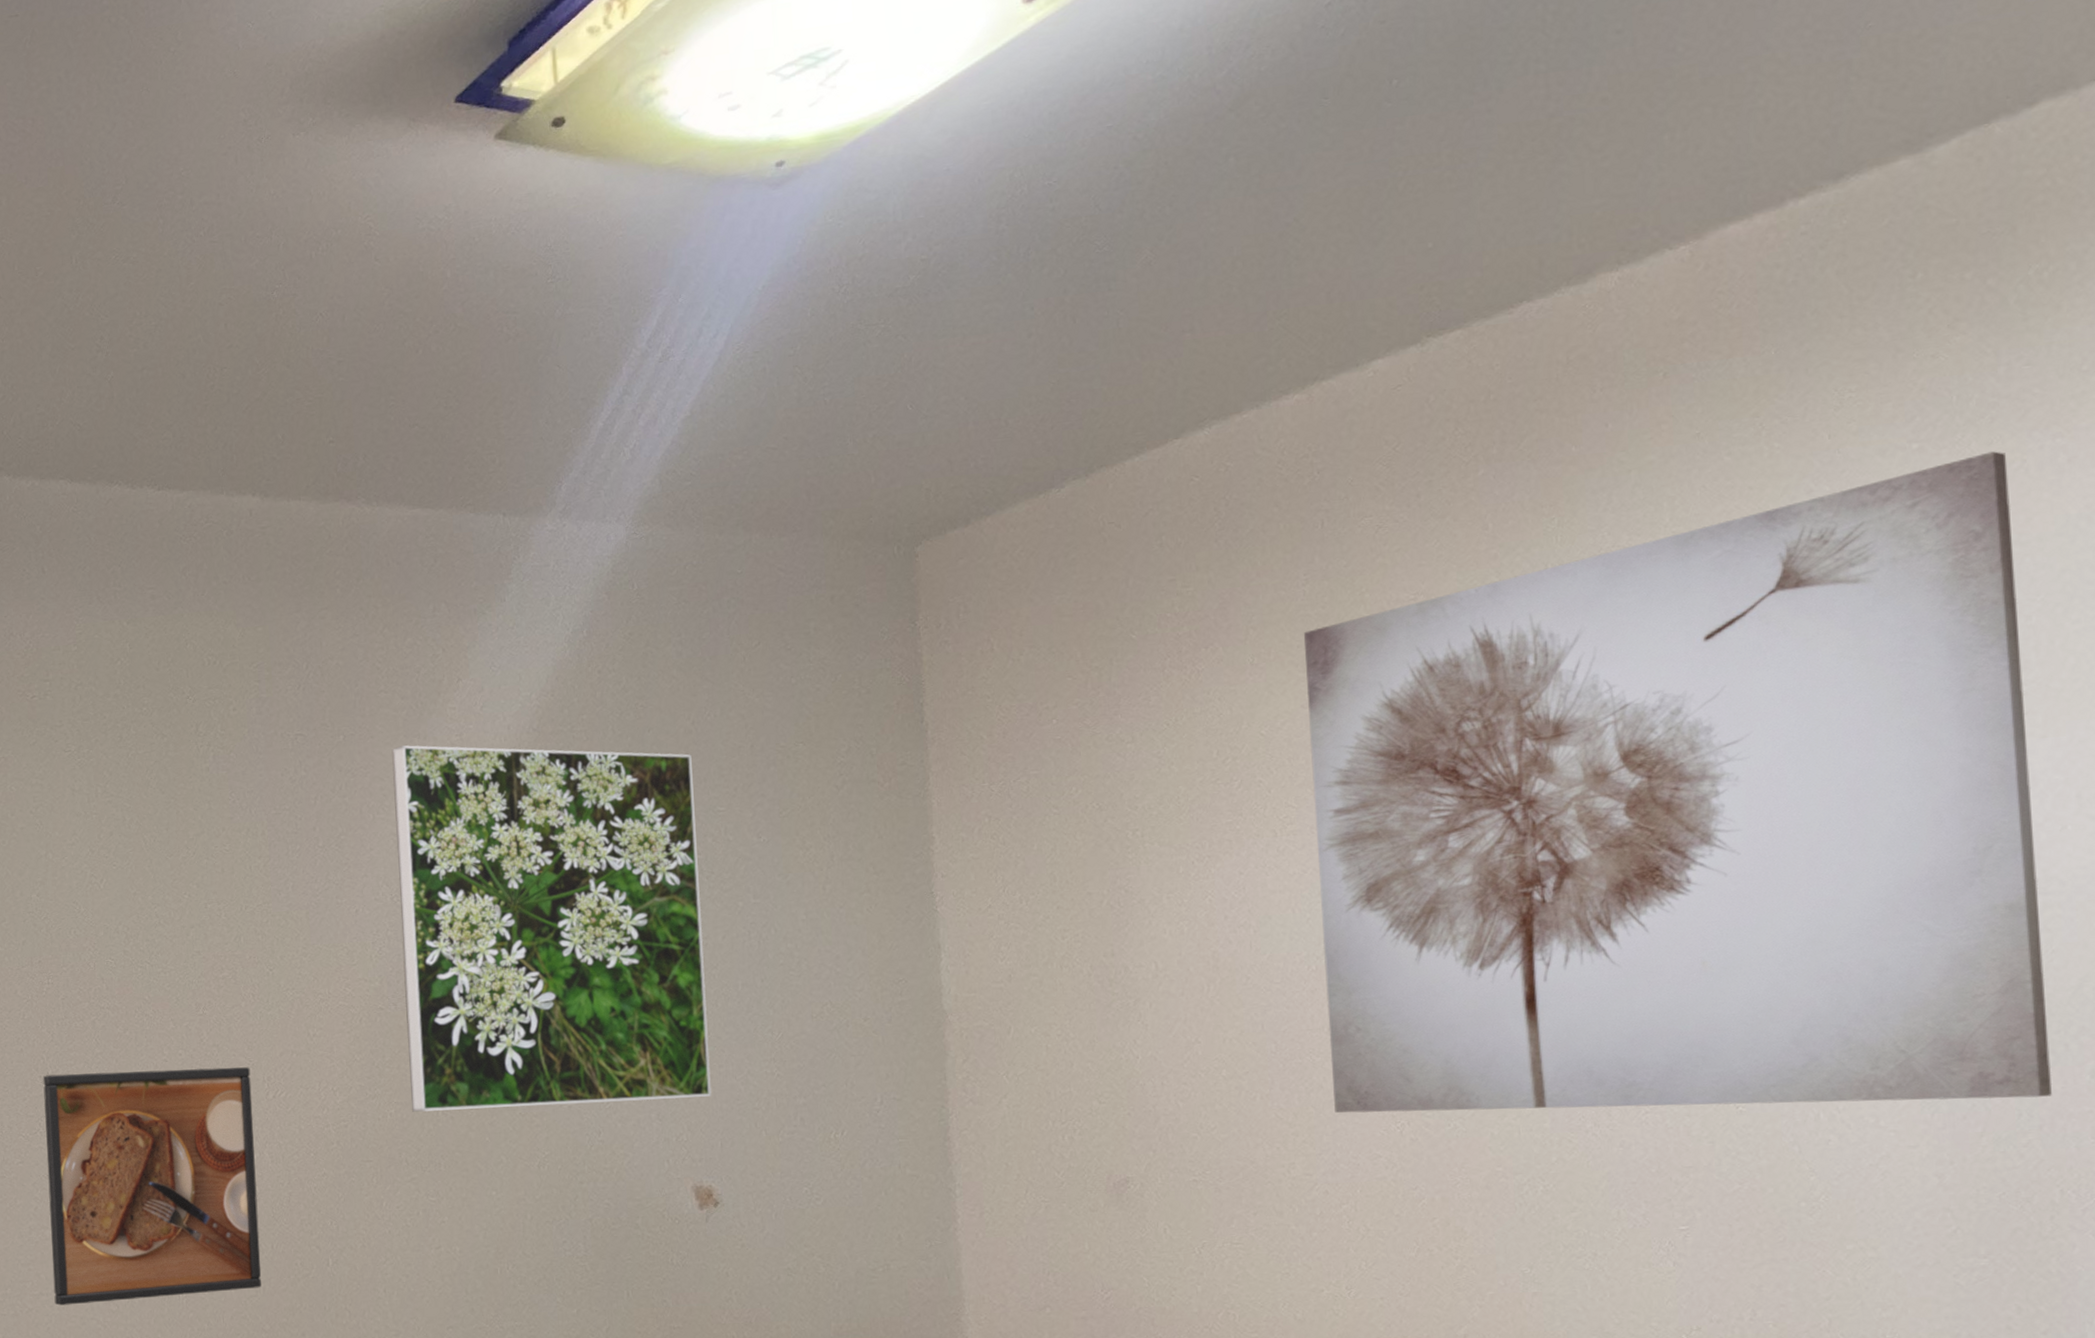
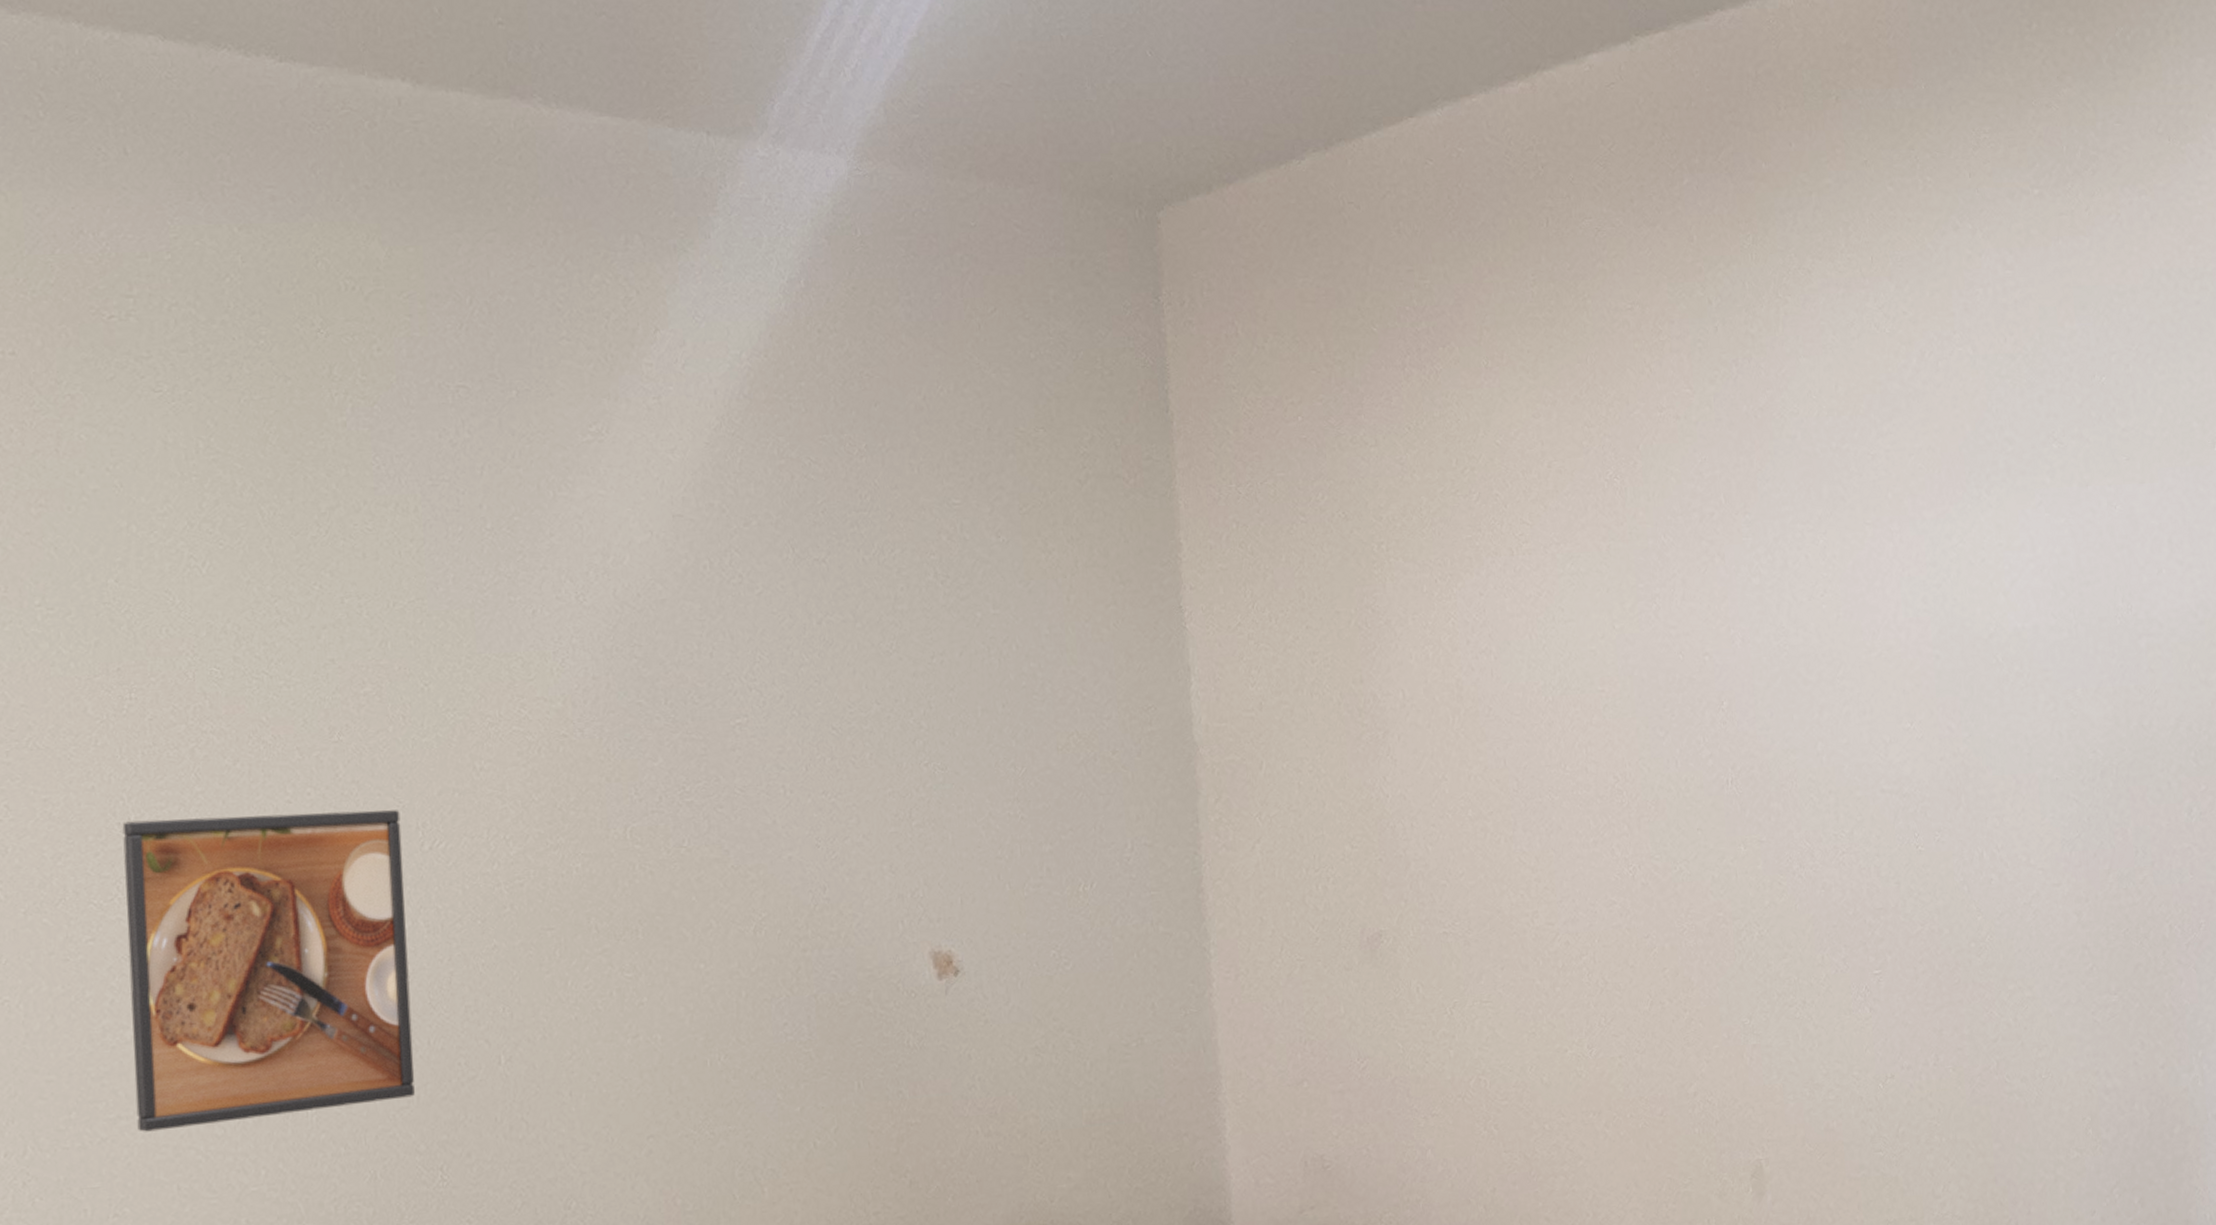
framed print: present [392,745,712,1112] -> none [576,406,950,866]
wall art: present [1303,451,2053,1113] -> none [1532,203,2160,857]

